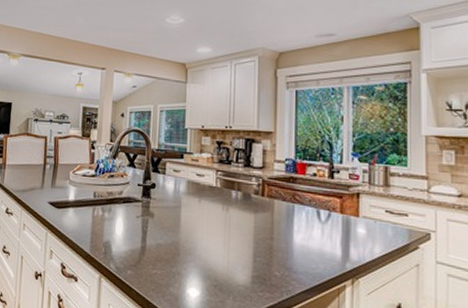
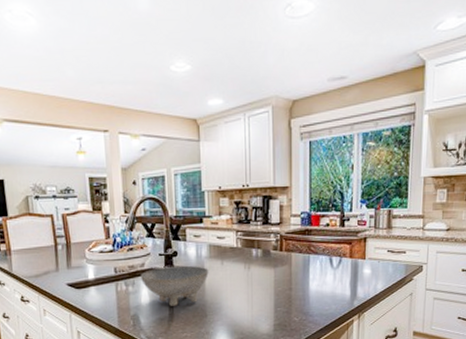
bowl: none [117,197,185,239] -> present [140,265,209,306]

